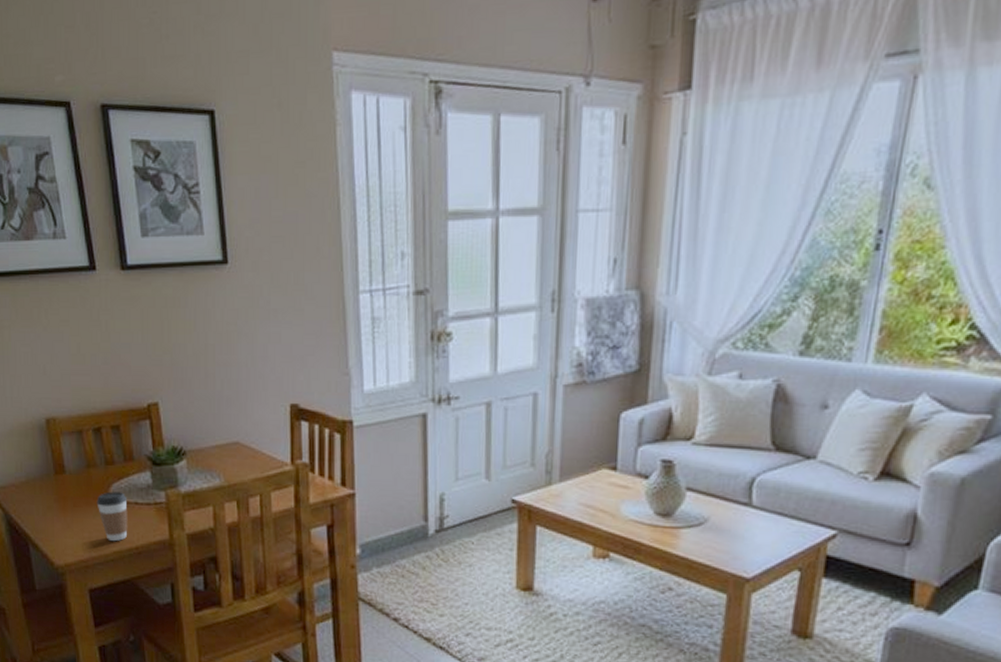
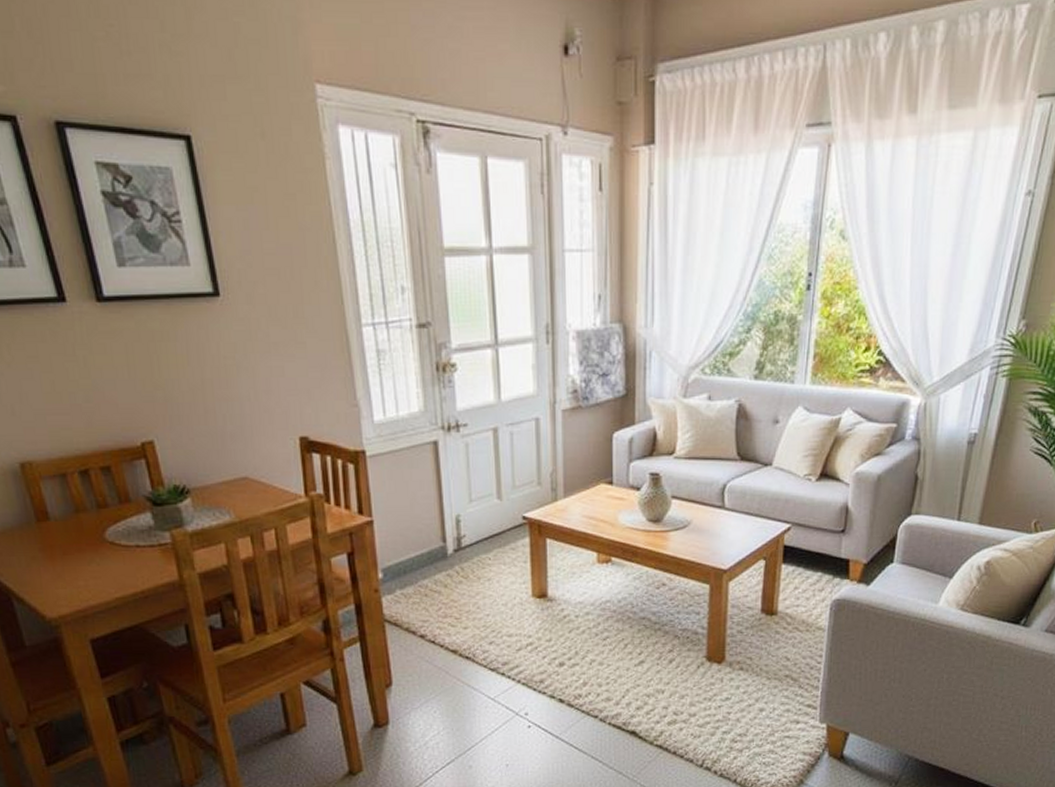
coffee cup: present [96,491,128,542] -> none [90,536,131,588]

